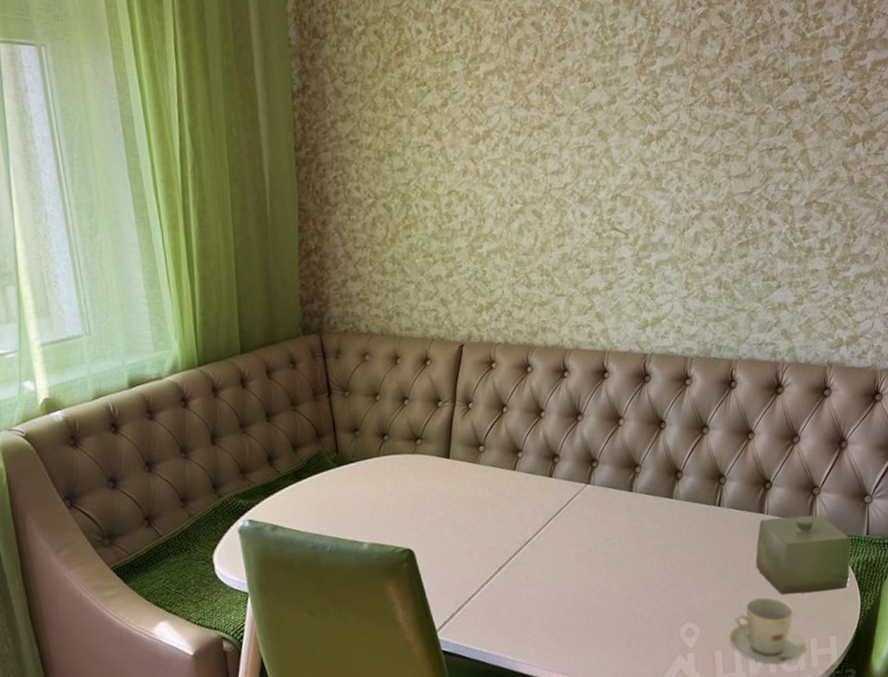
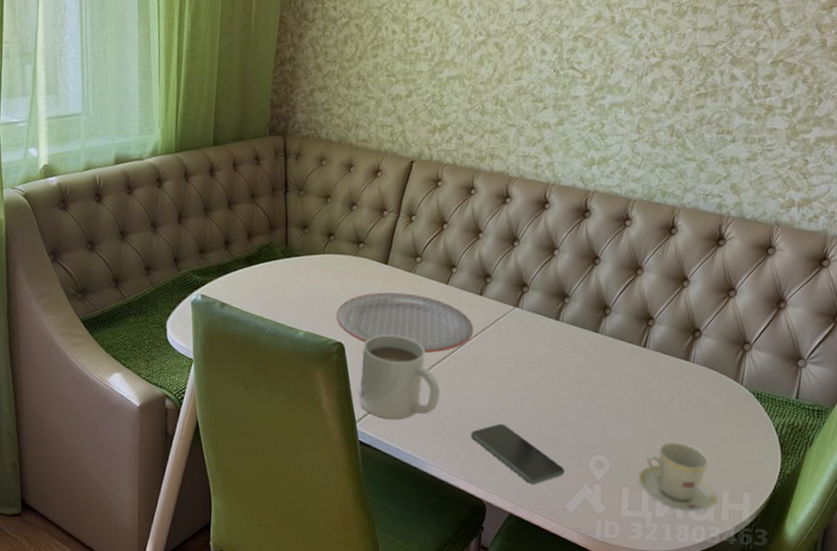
plate: none [400,486,547,546] -> present [336,292,473,353]
mug: none [434,532,521,623] -> present [359,334,440,420]
smartphone: none [557,607,657,665] -> present [470,423,565,484]
sugar bowl: present [755,515,851,595] -> none [675,367,778,449]

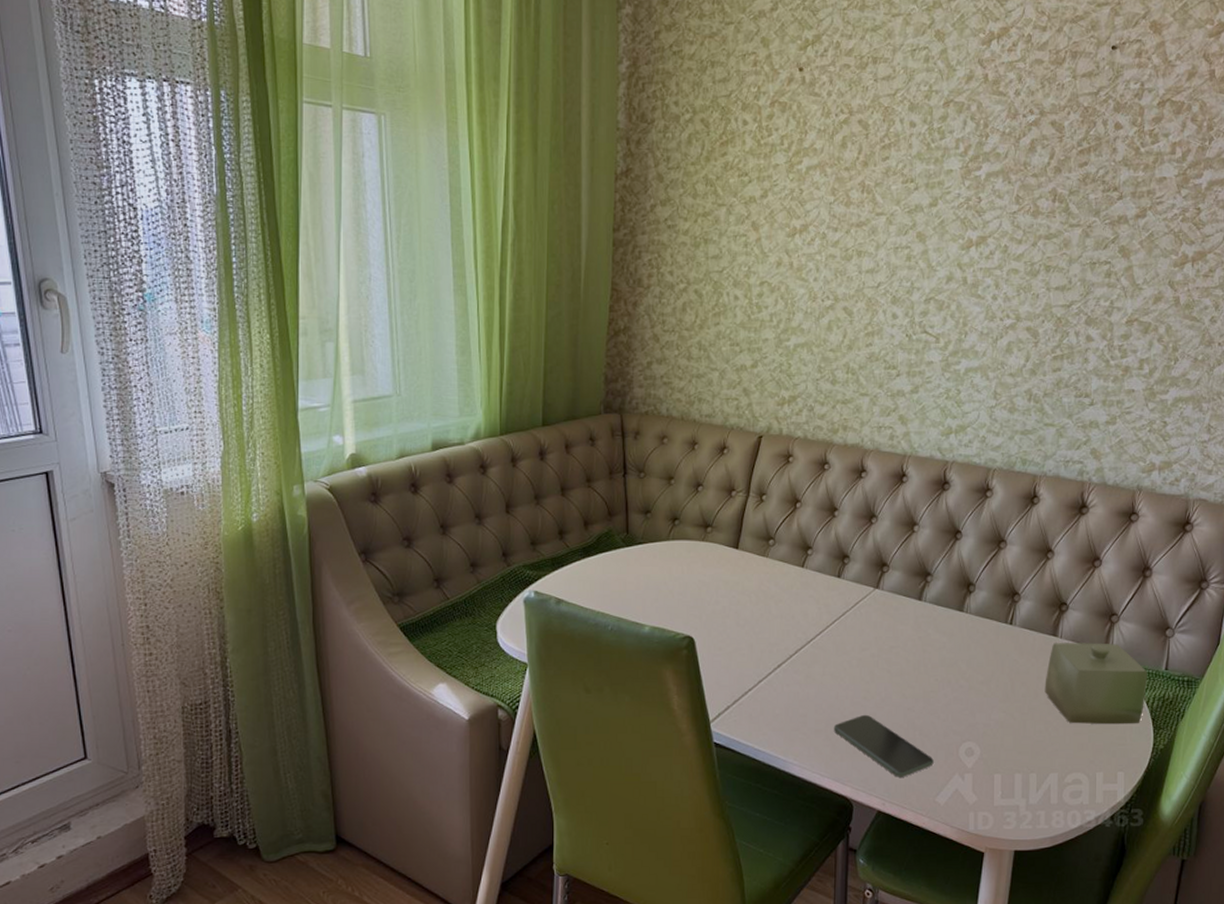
plate: present [336,292,473,353] -> none [684,579,832,642]
mug: present [359,334,440,420] -> none [712,625,799,717]
teacup: present [638,442,718,512] -> none [1010,723,1091,795]
sugar bowl: none [675,367,778,449] -> present [1044,643,1148,725]

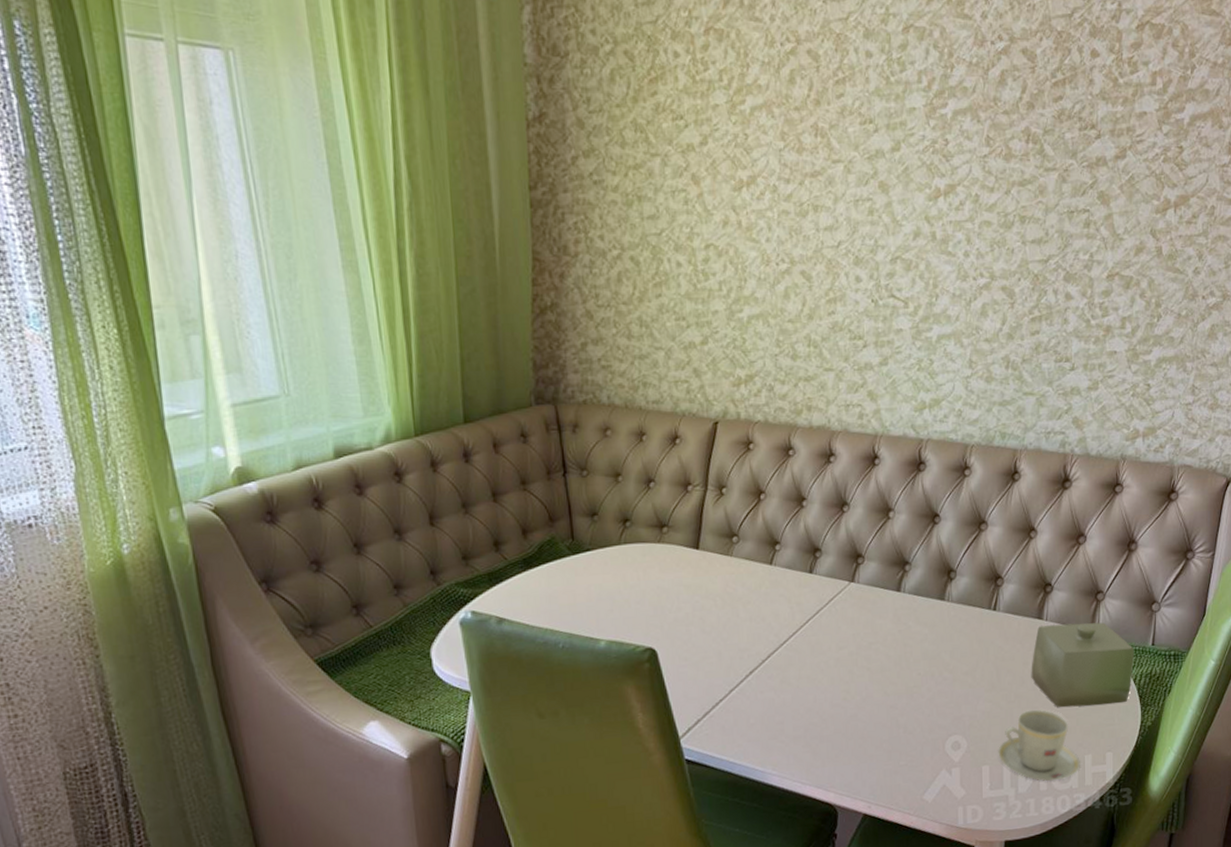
smartphone: present [833,714,934,777] -> none [813,716,920,778]
teacup: none [1010,723,1091,795] -> present [998,709,1080,782]

